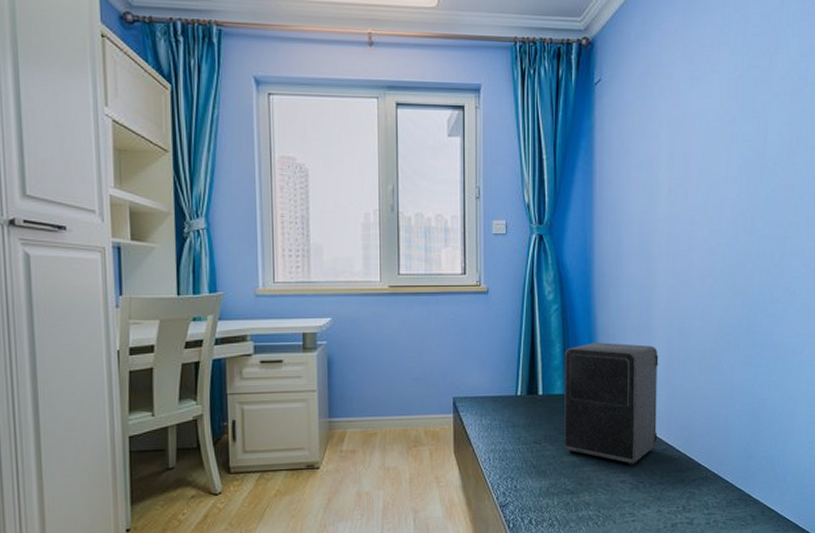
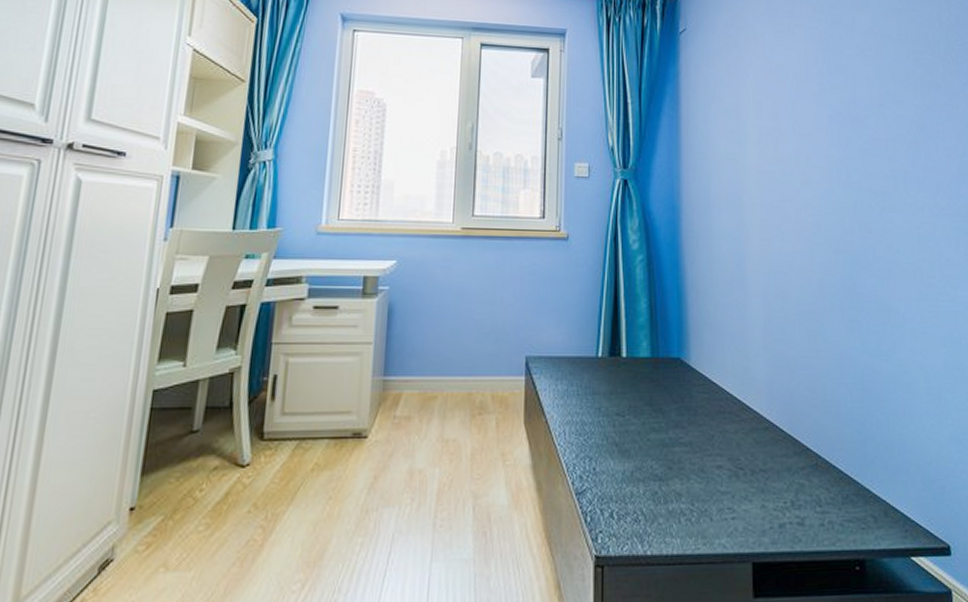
speaker: present [564,342,659,467] -> none [651,299,758,448]

